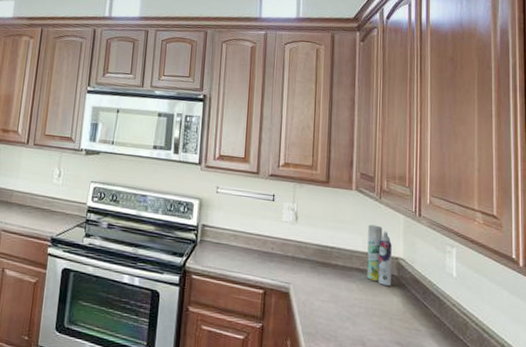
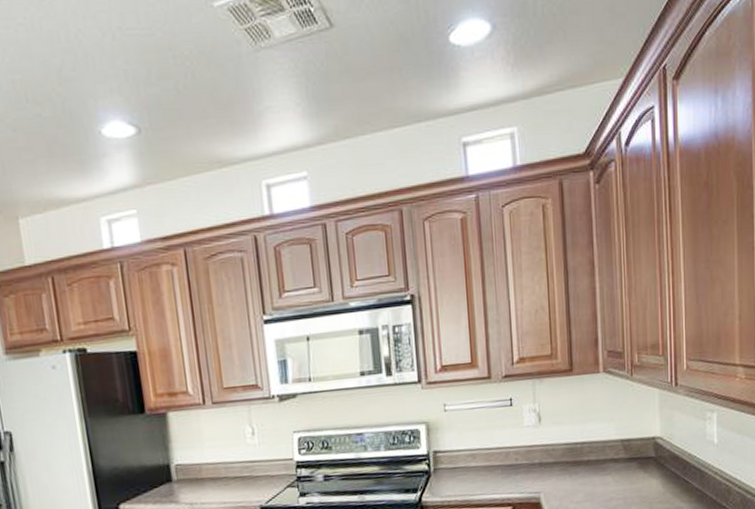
aerosol can: present [367,224,392,286] -> none [620,406,650,471]

